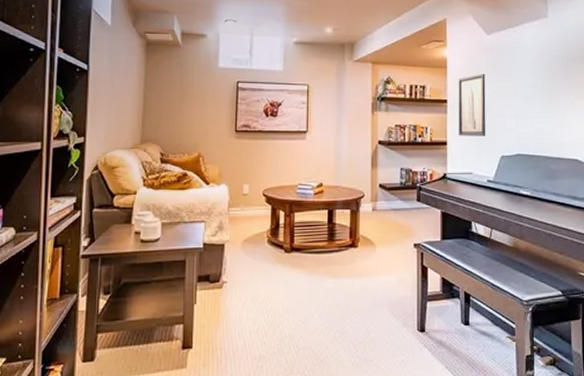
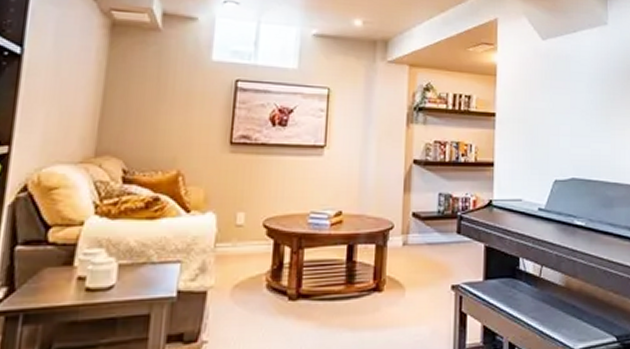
wall art: present [458,73,486,136] -> none [508,84,539,157]

